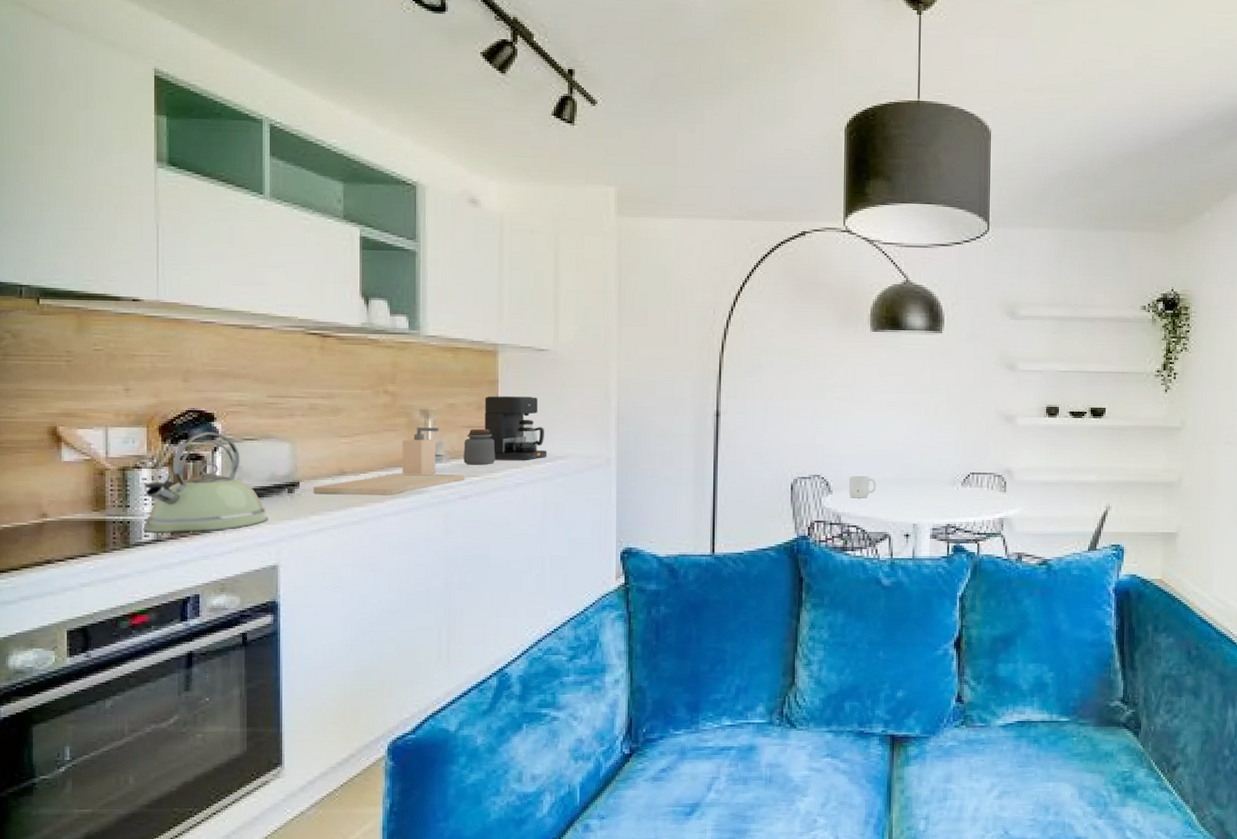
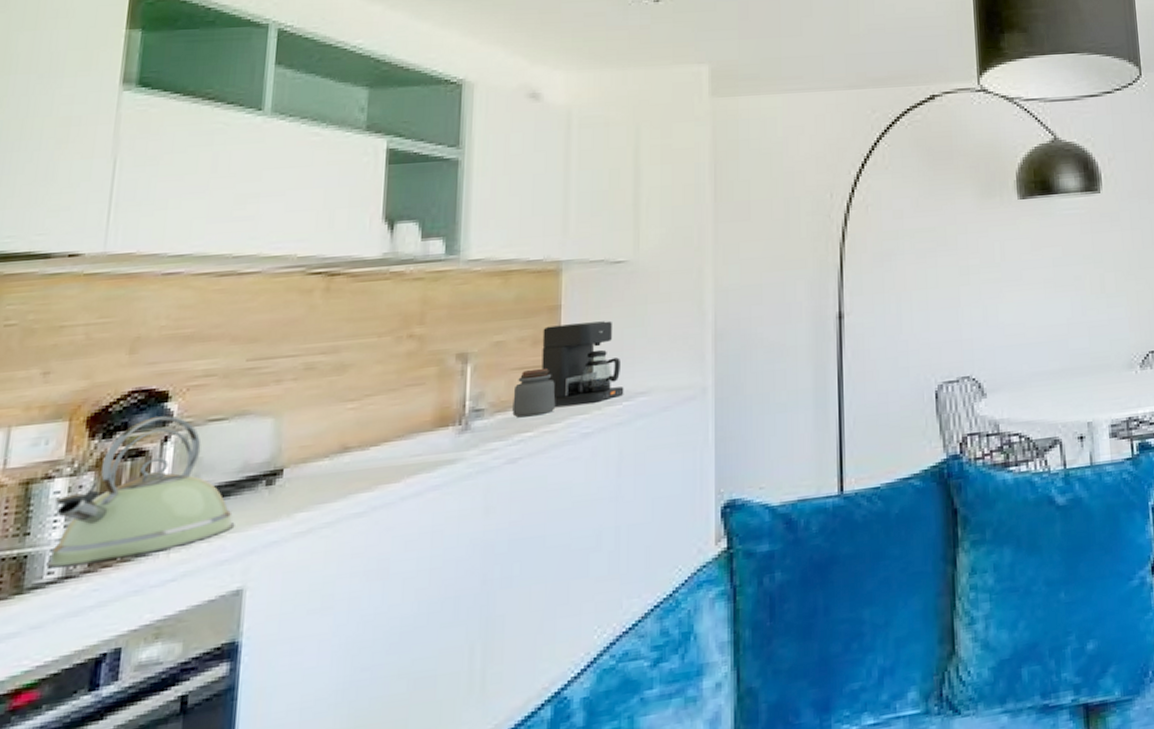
cutting board: present [313,473,464,495] -> none [301,431,513,482]
soap dispenser: present [402,427,439,475] -> none [428,374,481,441]
mug: present [848,475,877,498] -> none [1004,370,1040,400]

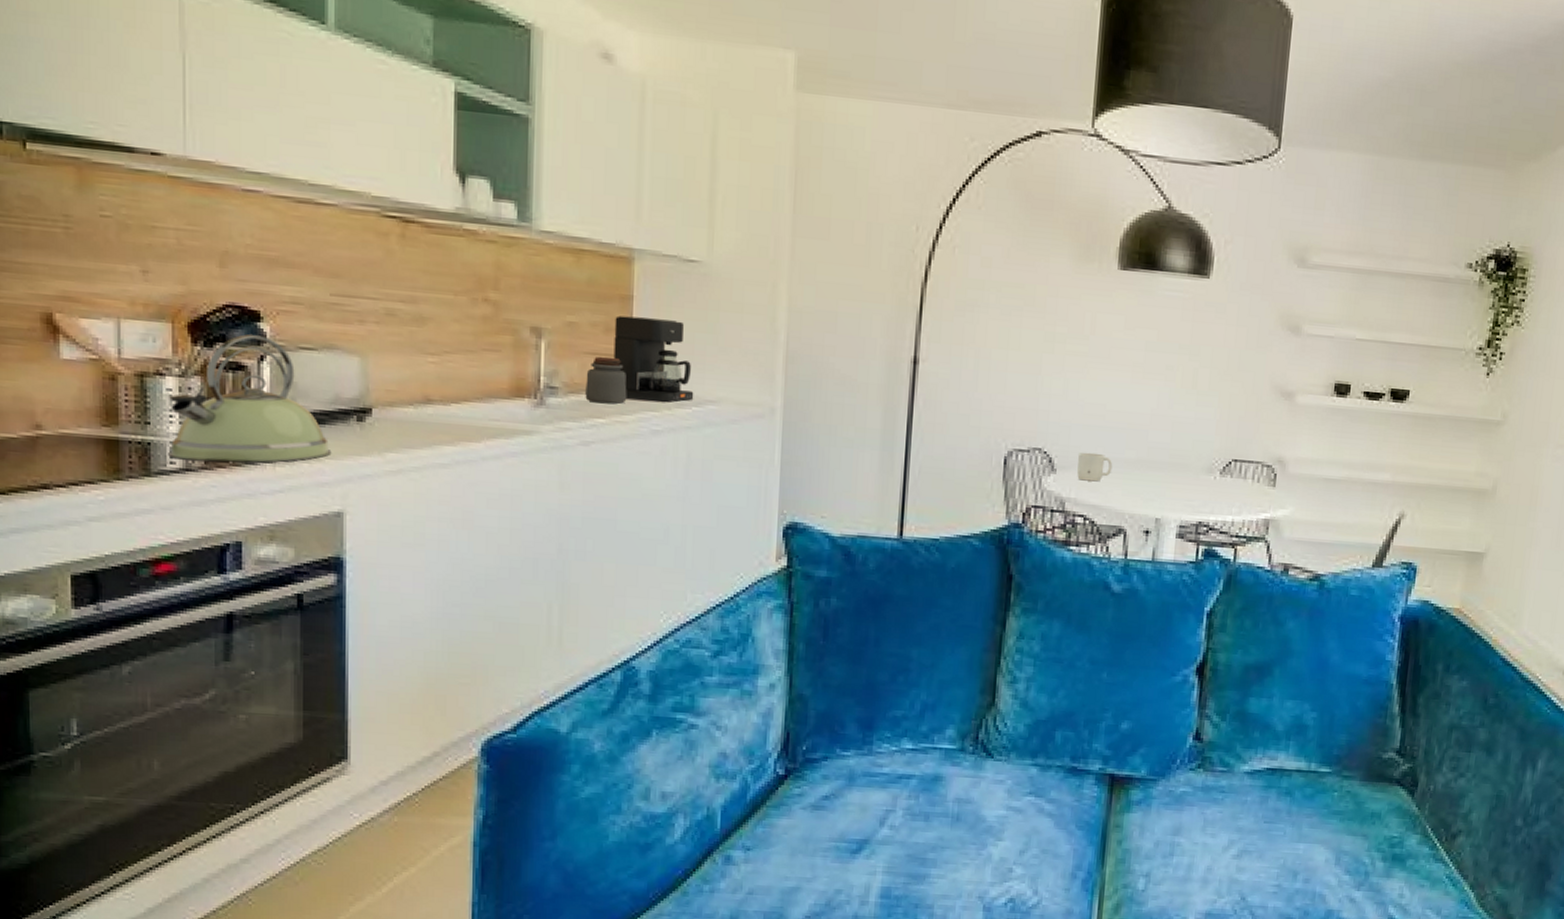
mug: none [1004,370,1040,400] -> present [1077,452,1113,482]

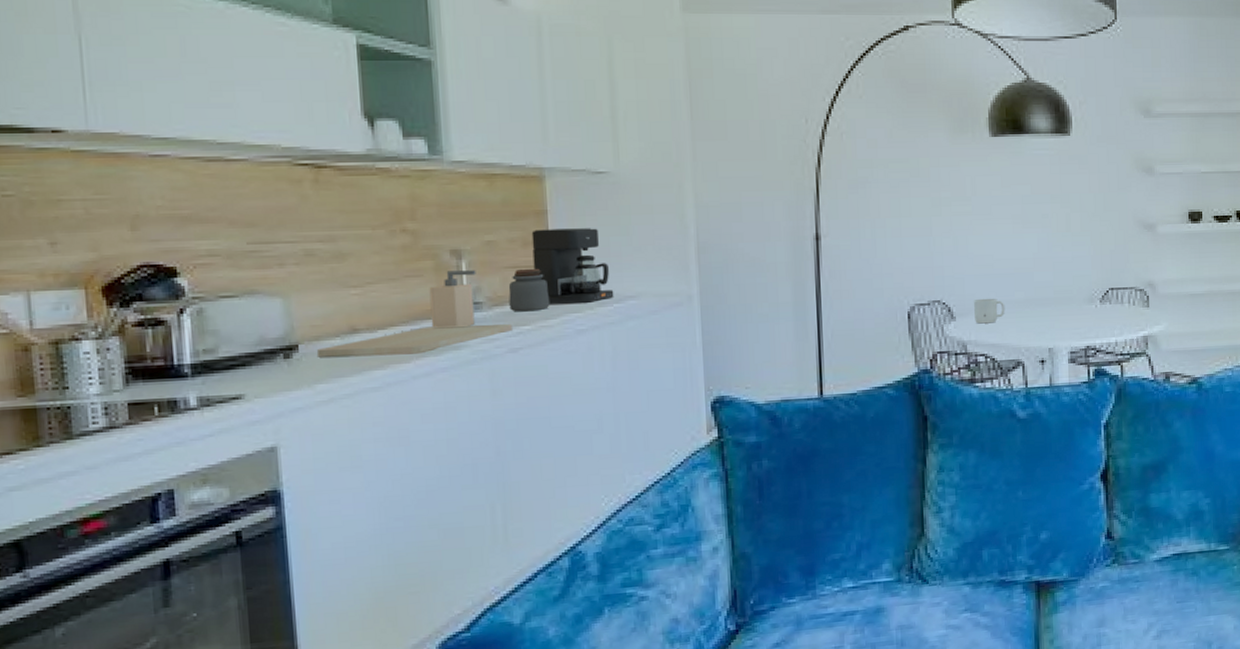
kettle: present [168,334,332,464] -> none [85,290,260,420]
cutting board: none [389,406,586,434] -> present [316,324,512,357]
soap dispenser: none [505,349,555,412] -> present [429,270,476,328]

